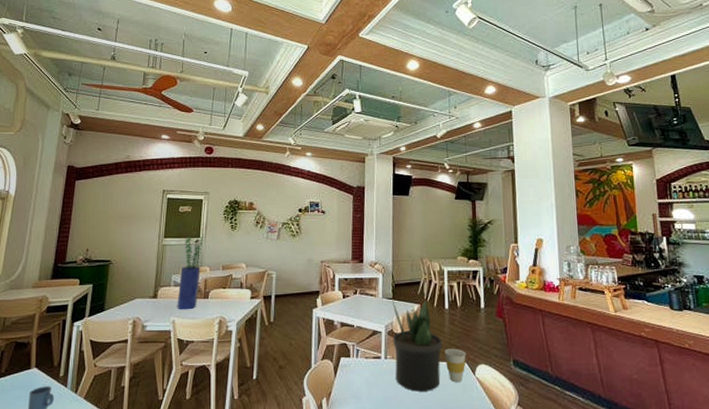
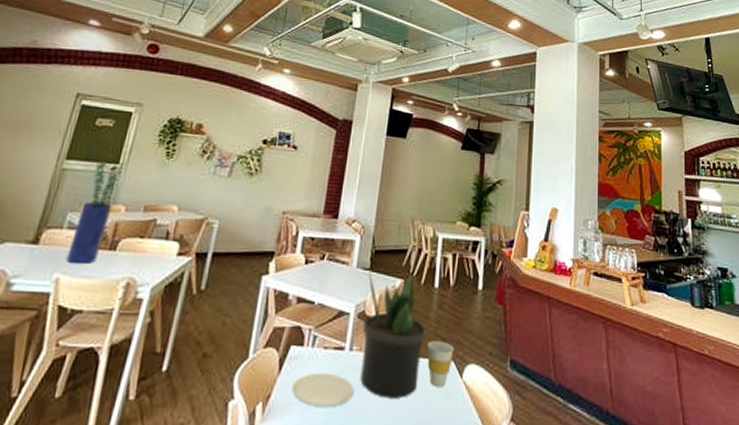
plate: none [346,375,392,400] -> present [292,372,355,408]

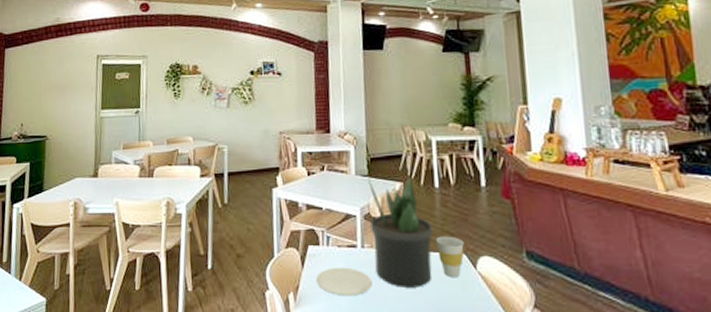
vase: present [66,158,127,265] -> none [119,103,146,190]

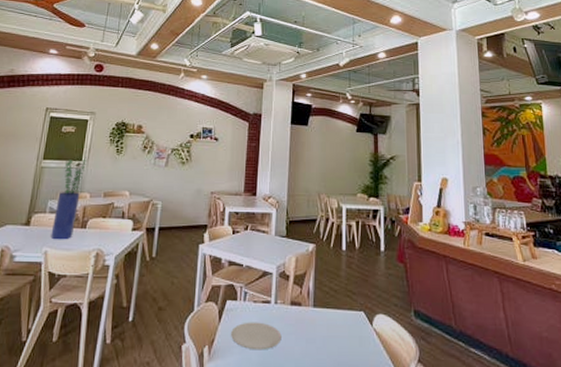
vase: none [119,103,146,190] -> present [51,156,88,240]
planter: present [367,177,433,288] -> none [285,239,338,342]
cup: present [435,236,465,278] -> none [340,295,363,334]

